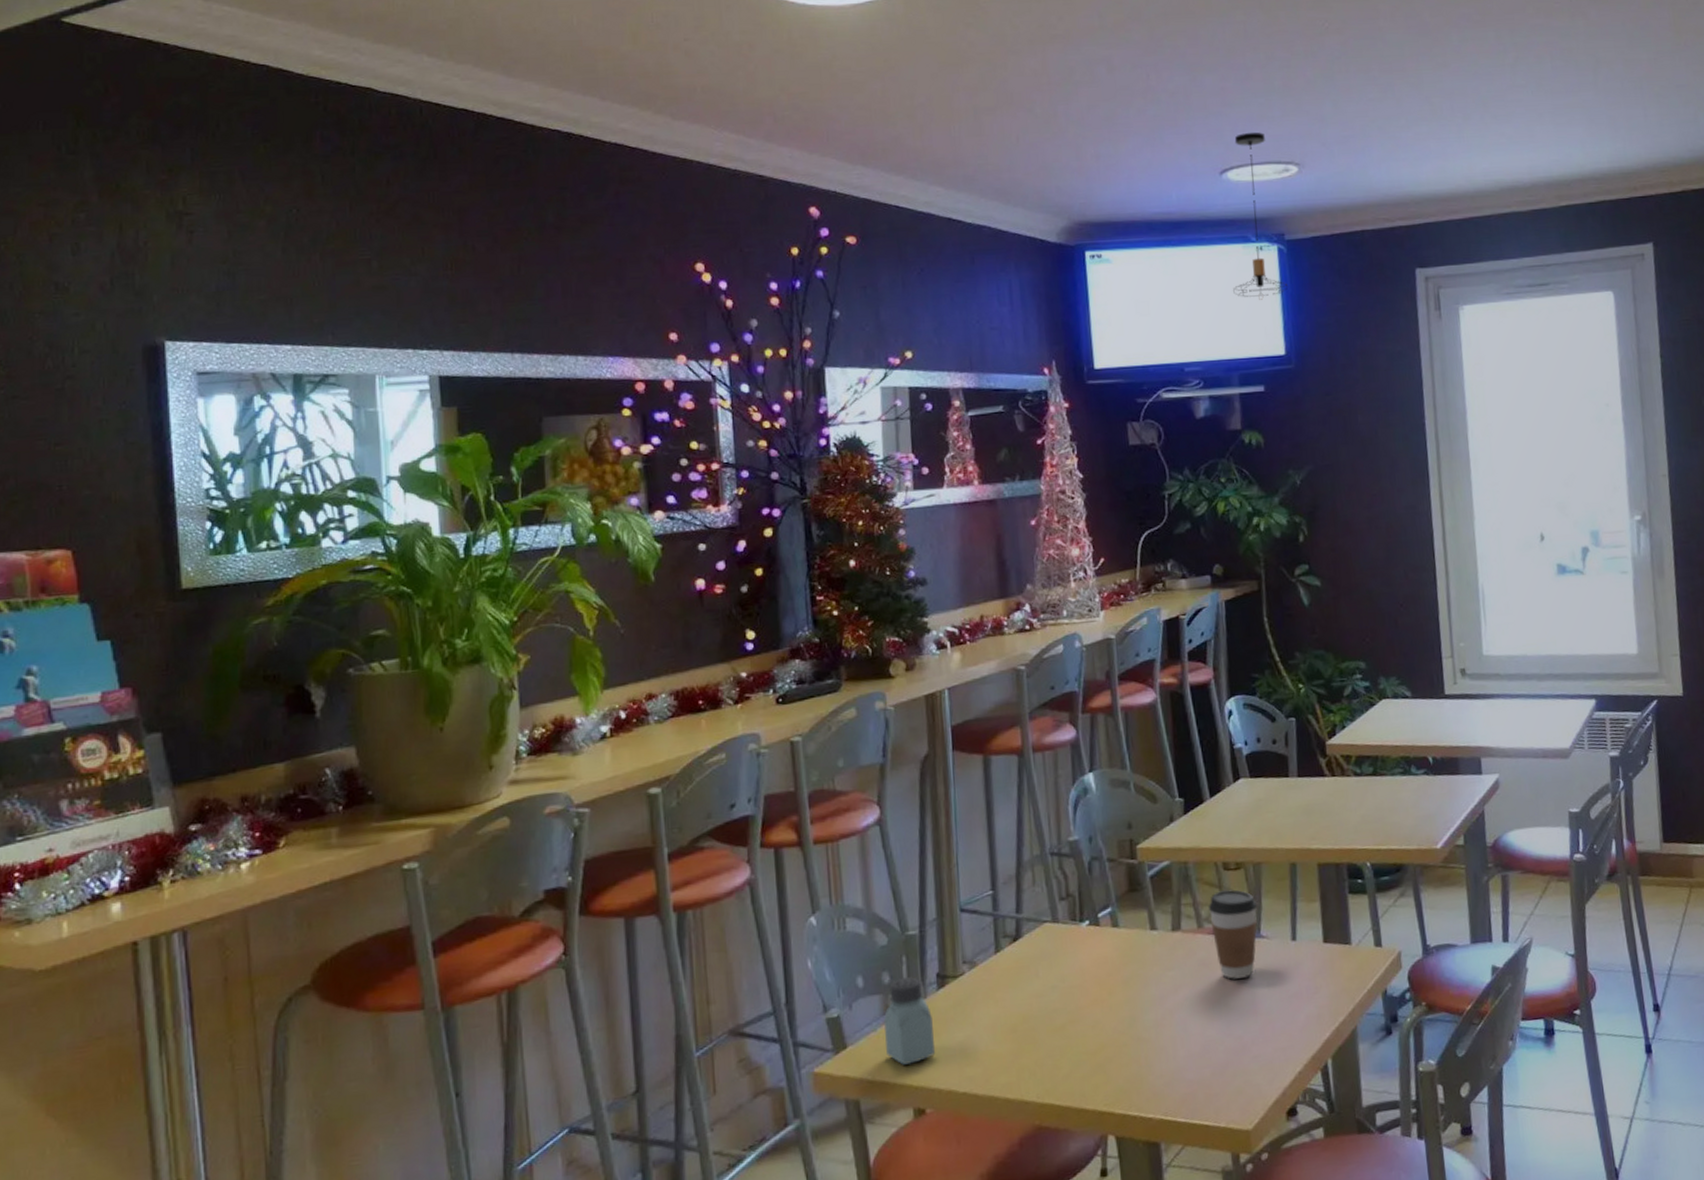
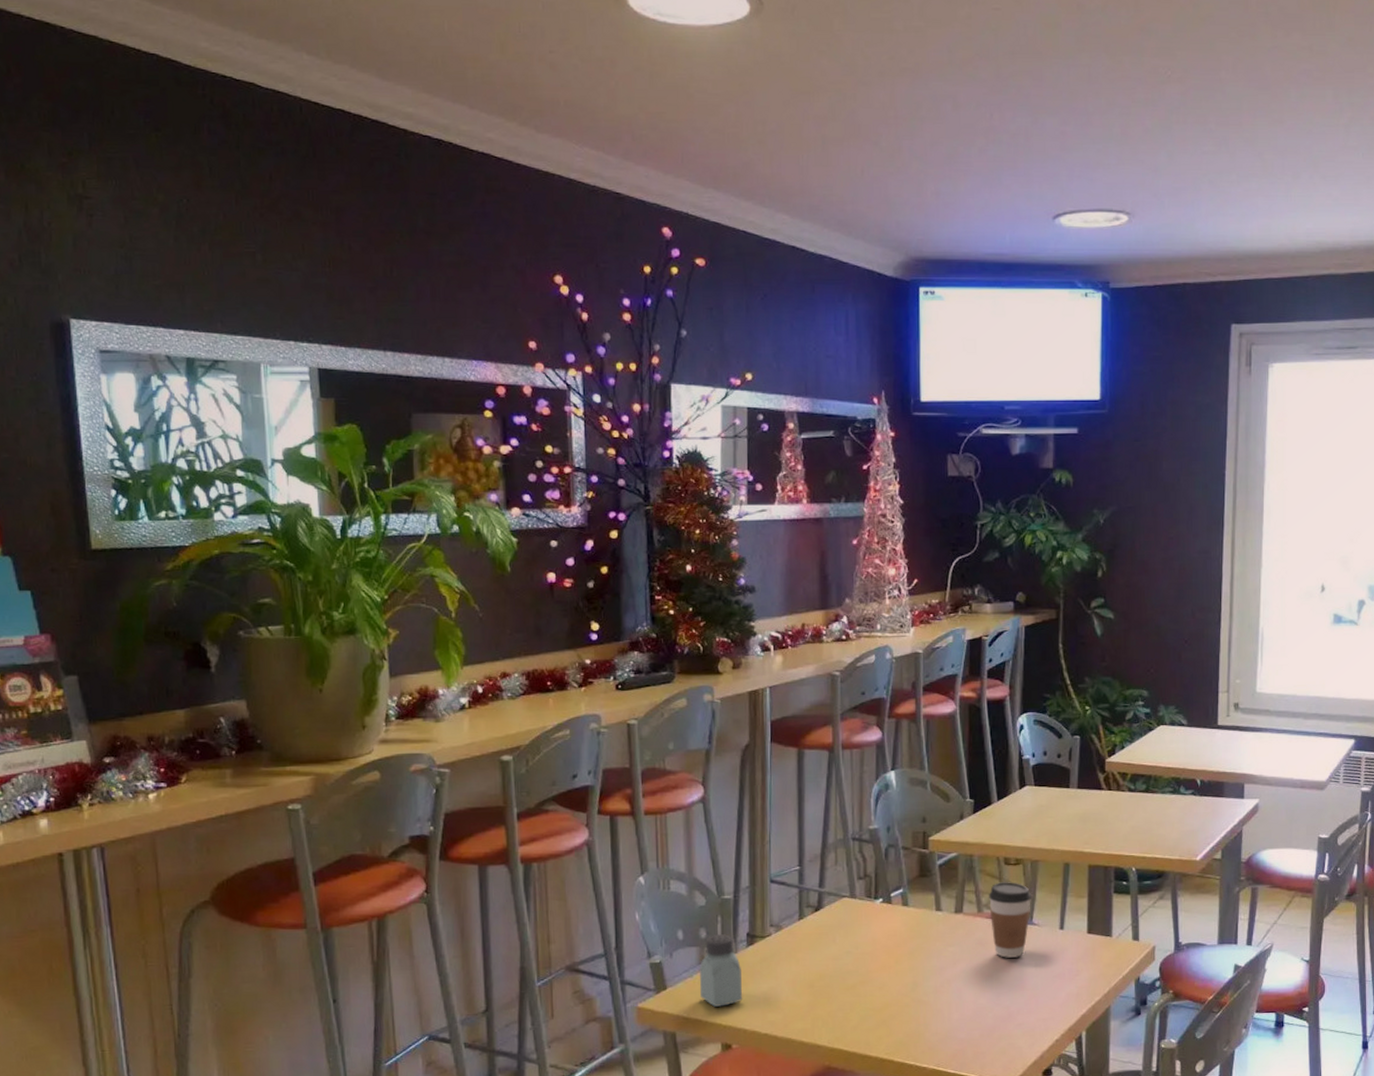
pendant light: present [1233,132,1289,300] -> none [1056,179,1109,345]

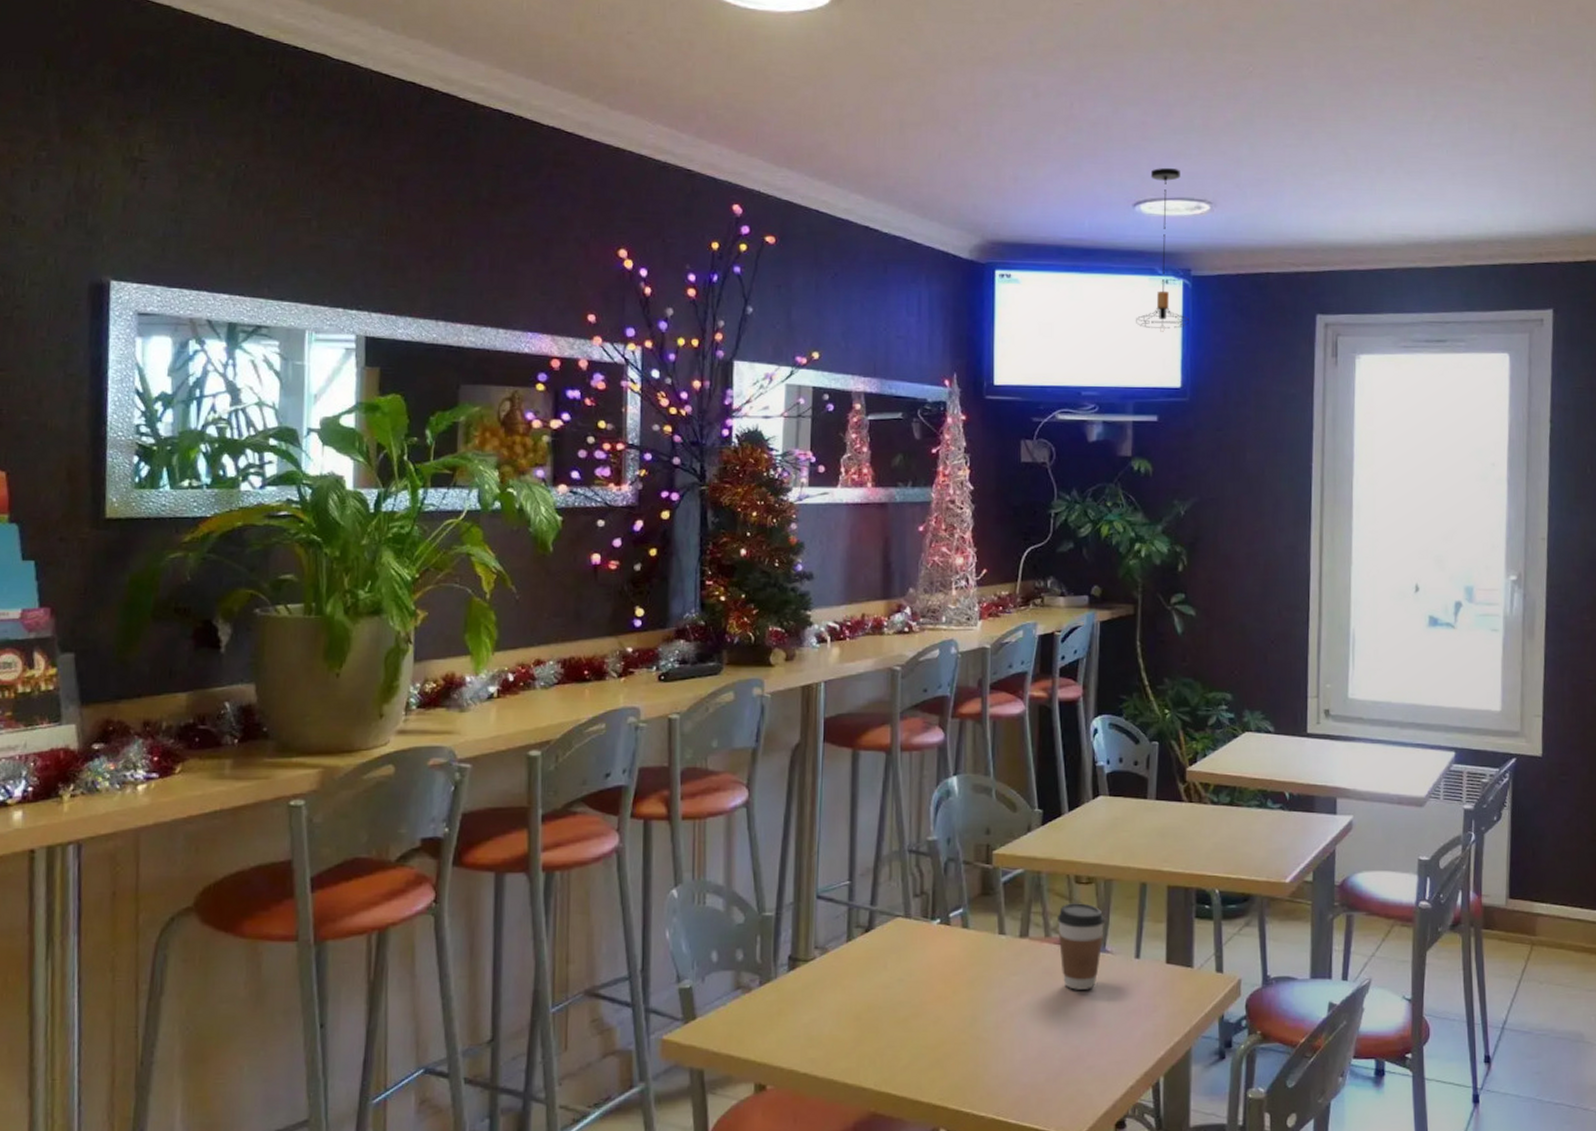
saltshaker: present [700,934,742,1007] -> none [734,957,781,1041]
pendant light: none [1056,179,1109,345] -> present [1136,168,1190,332]

